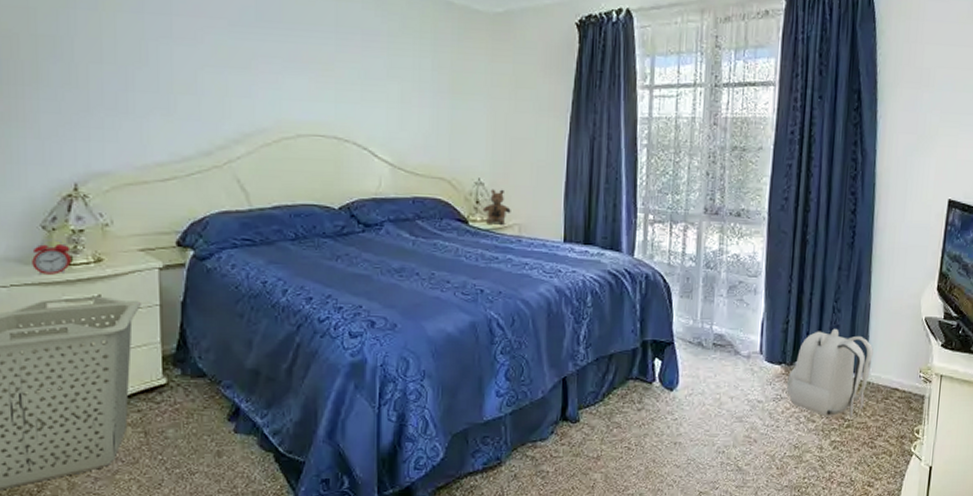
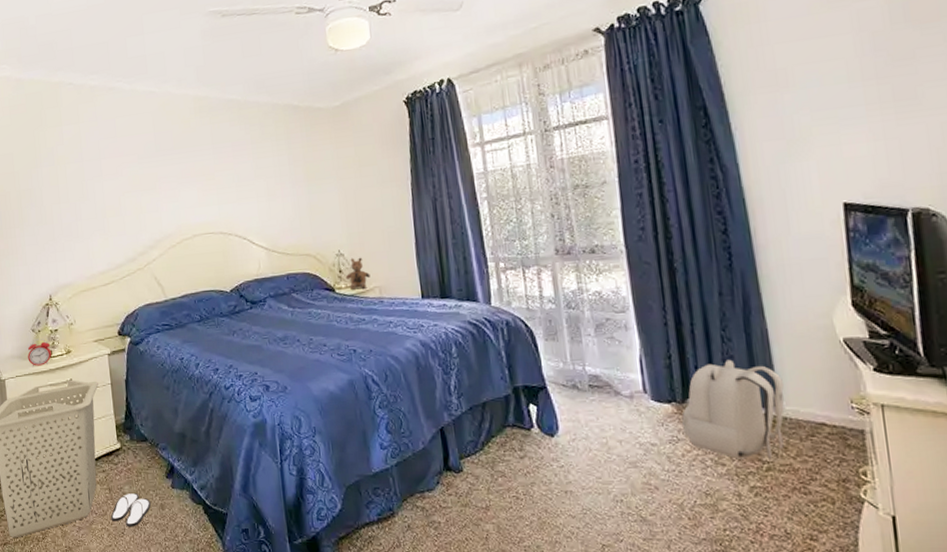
slippers: none [144,438,203,476] -> present [110,493,151,526]

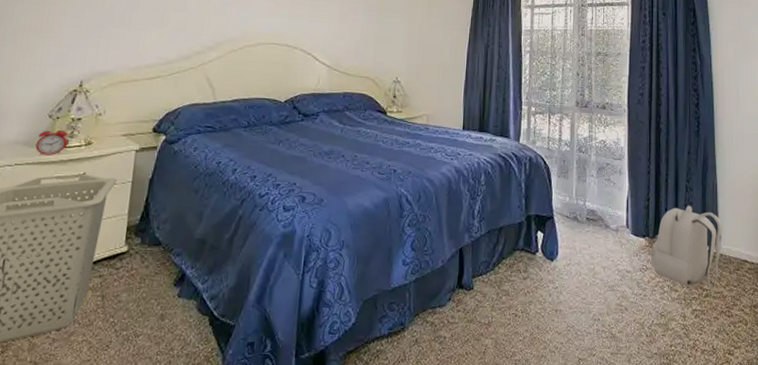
slippers: present [110,493,151,526] -> none [96,302,149,338]
teddy bear: present [345,257,370,290] -> none [398,86,421,115]

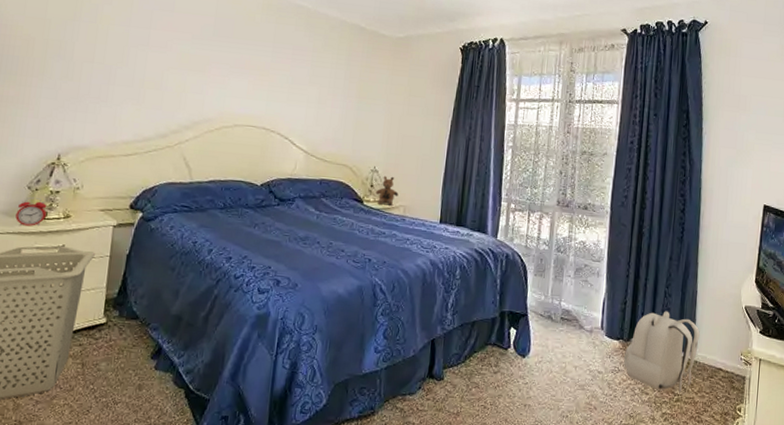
teddy bear: none [398,86,421,115] -> present [375,176,399,206]

